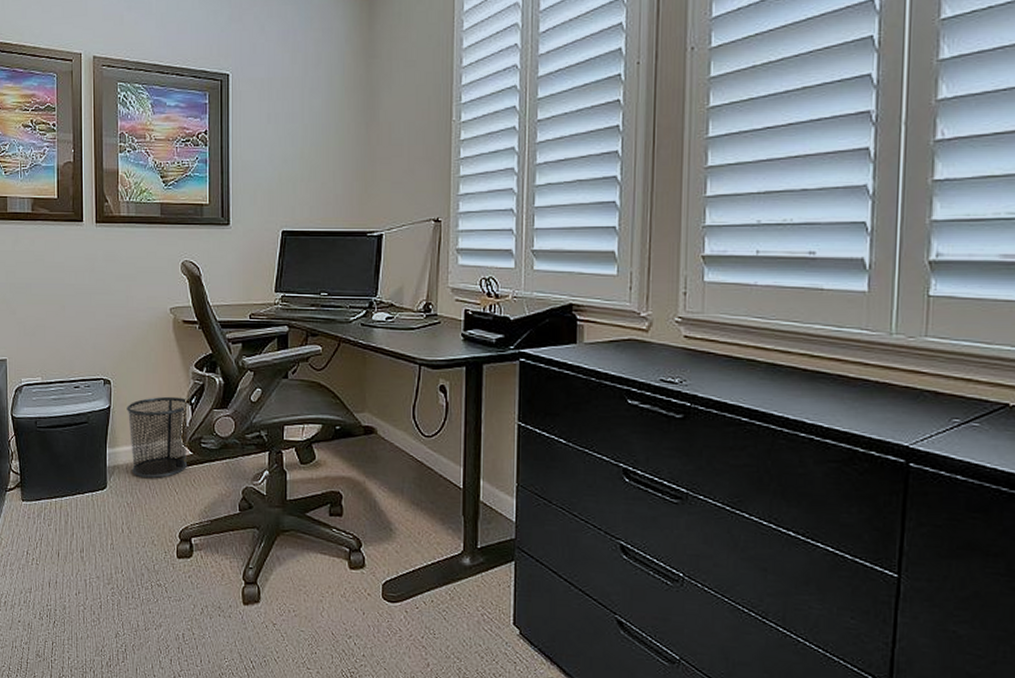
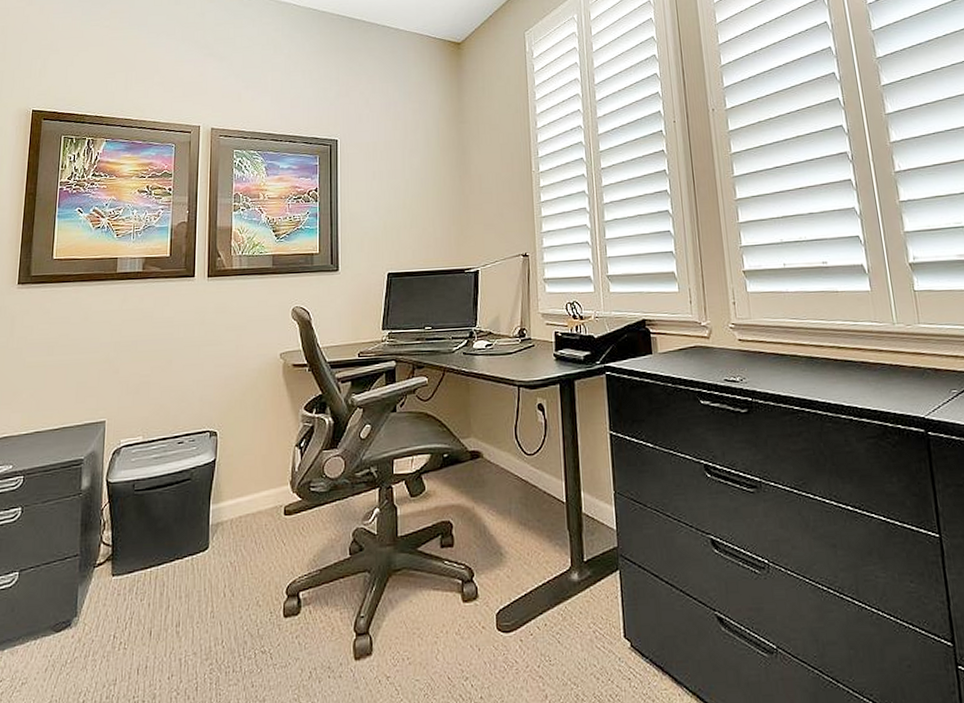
waste bin: present [127,396,188,479] -> none [233,441,297,533]

